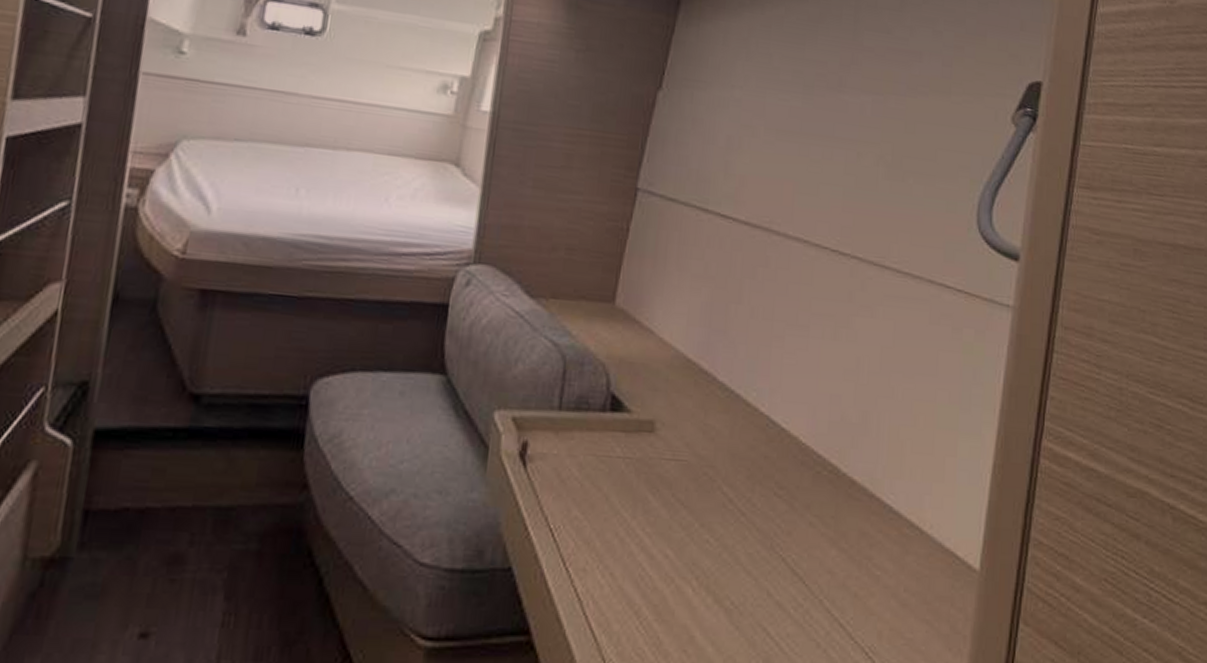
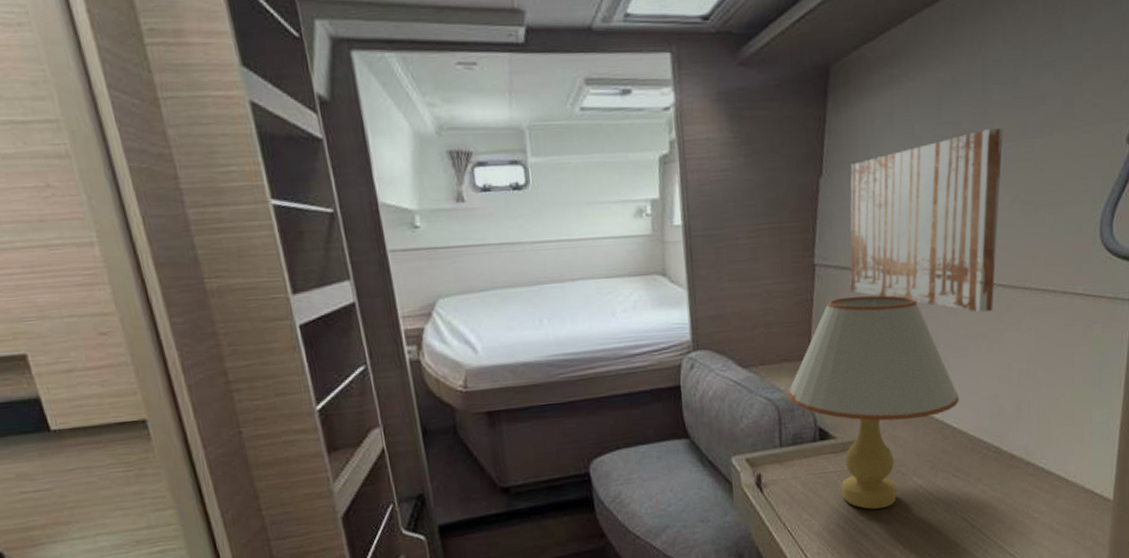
table lamp: none [579,233,792,522] -> present [788,295,959,509]
wall art: none [676,75,873,288] -> present [850,128,1003,313]

